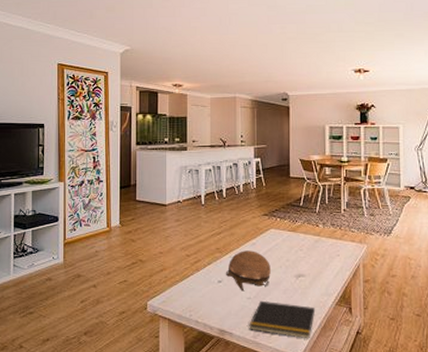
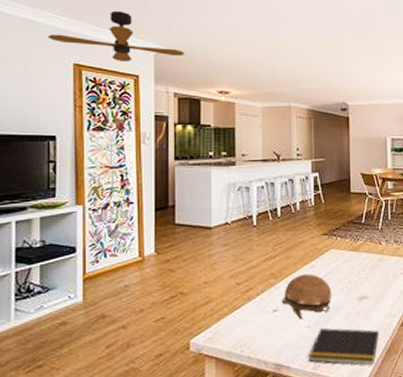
ceiling fan: none [39,17,146,61] -> present [48,10,185,63]

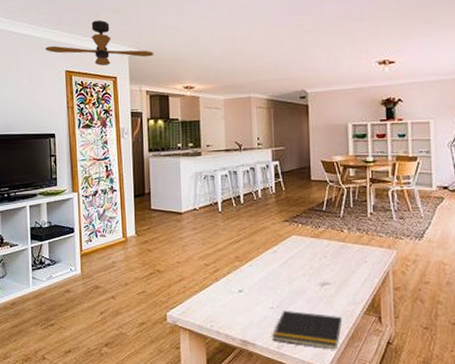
decorative bowl: present [281,274,331,320] -> none [246,258,294,301]

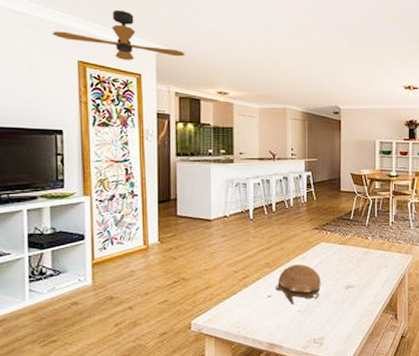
decorative bowl: none [246,258,294,301] -> present [275,264,321,305]
notepad: present [272,310,343,350] -> none [299,312,364,347]

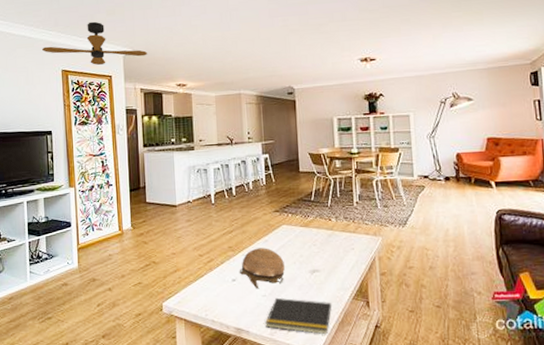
notepad: none [299,312,364,347] -> present [265,297,332,335]

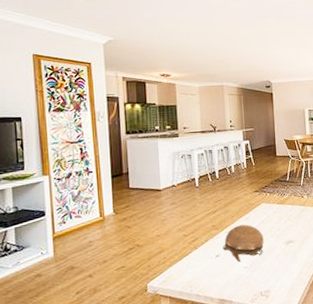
ceiling fan: present [42,21,148,66] -> none [9,7,130,52]
notepad: present [265,297,332,335] -> none [247,267,305,297]

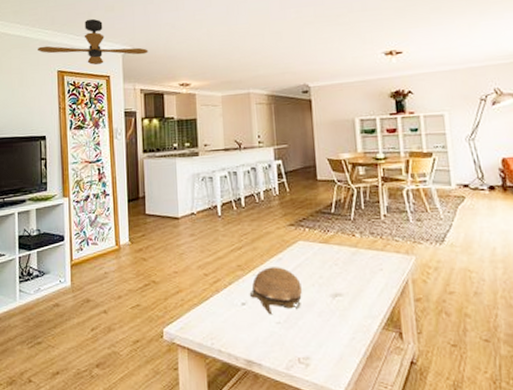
ceiling fan: none [9,7,130,52] -> present [38,18,149,65]

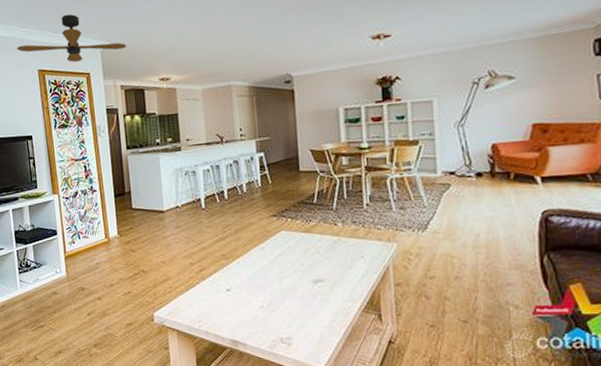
decorative bowl: present [249,267,302,315] -> none [233,255,284,300]

